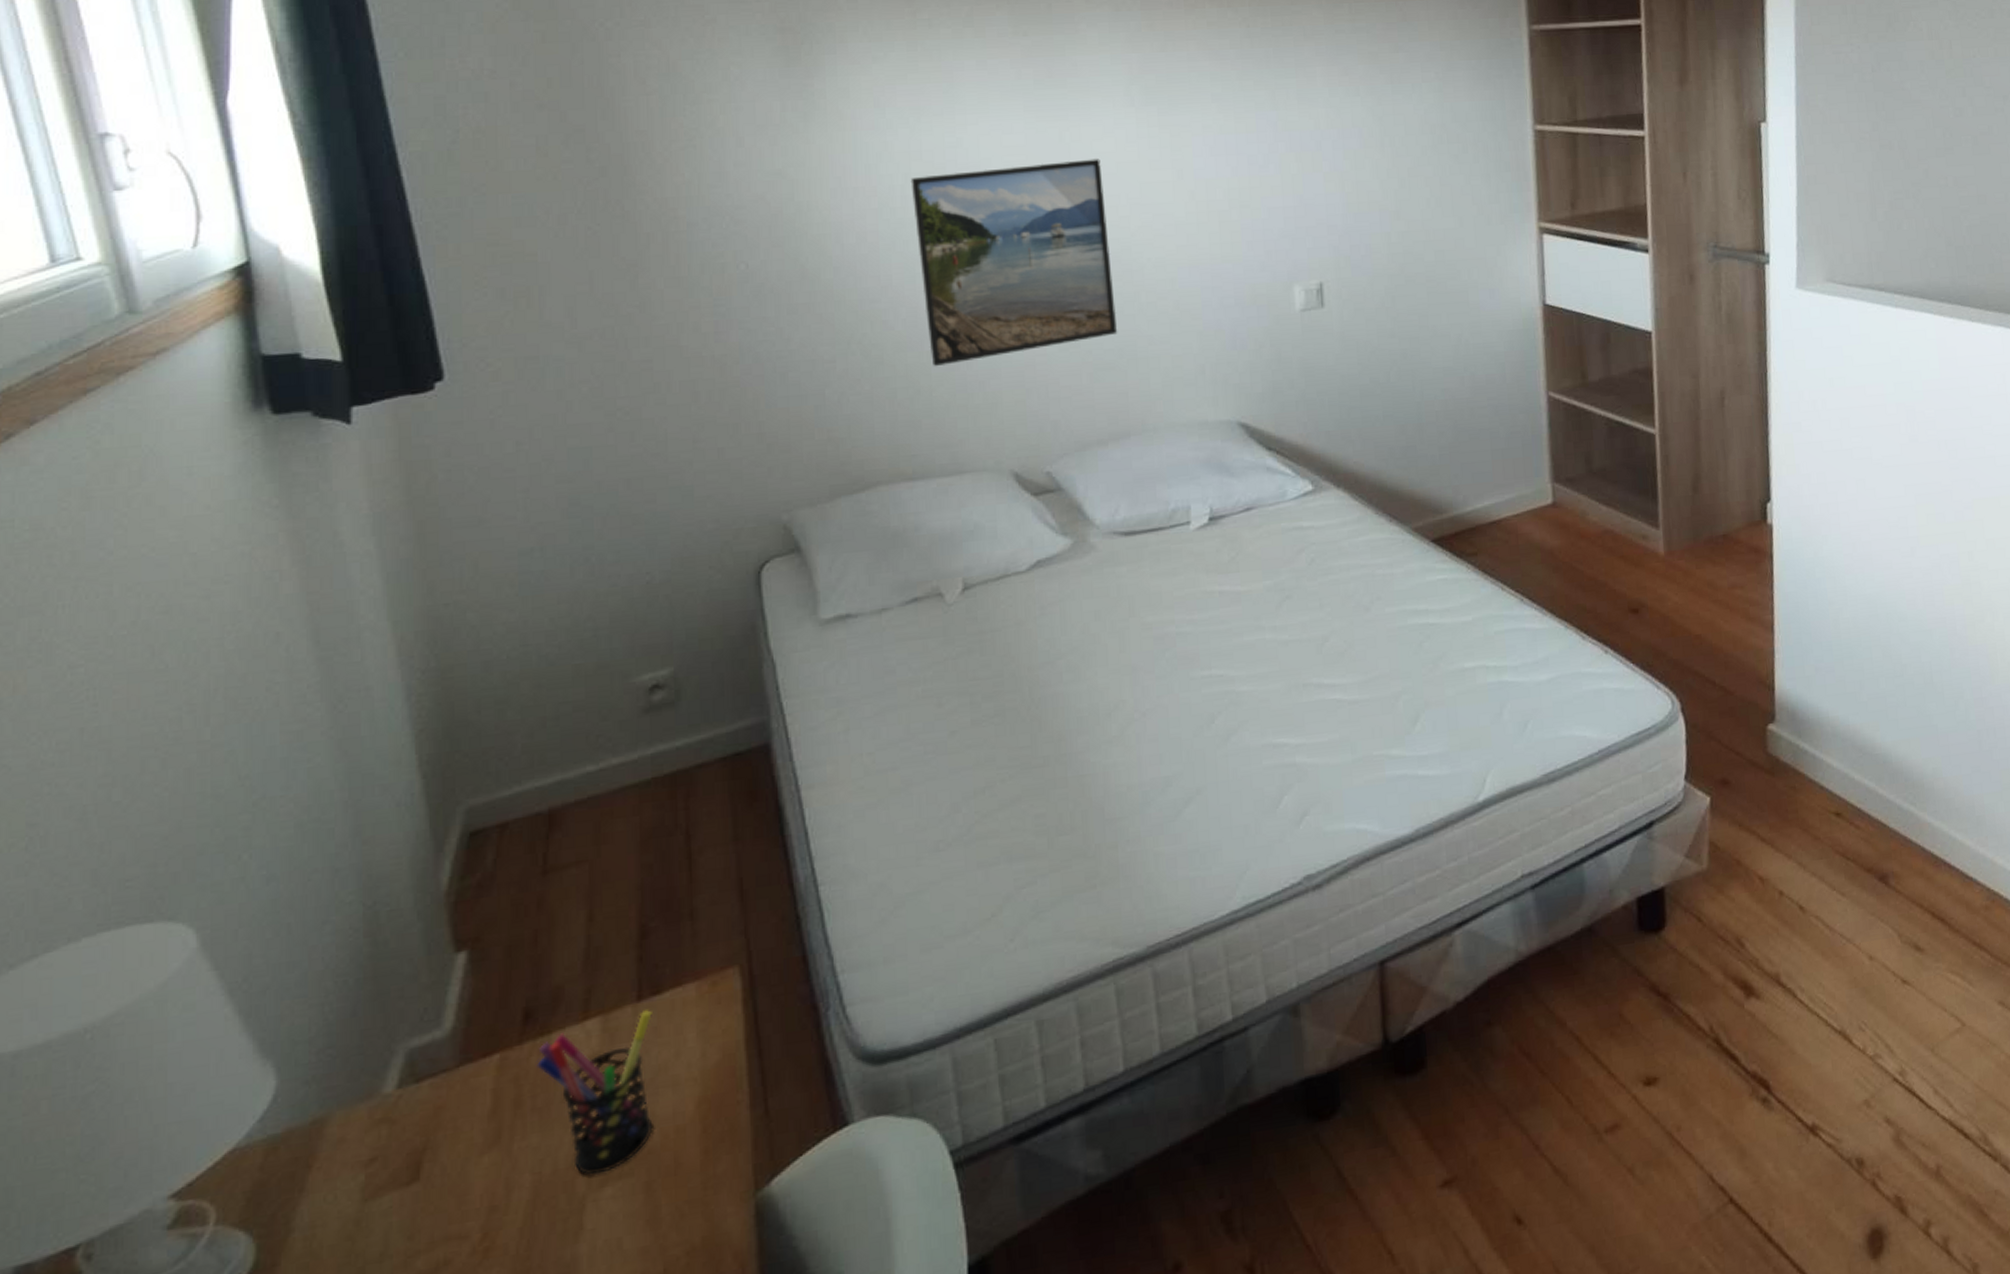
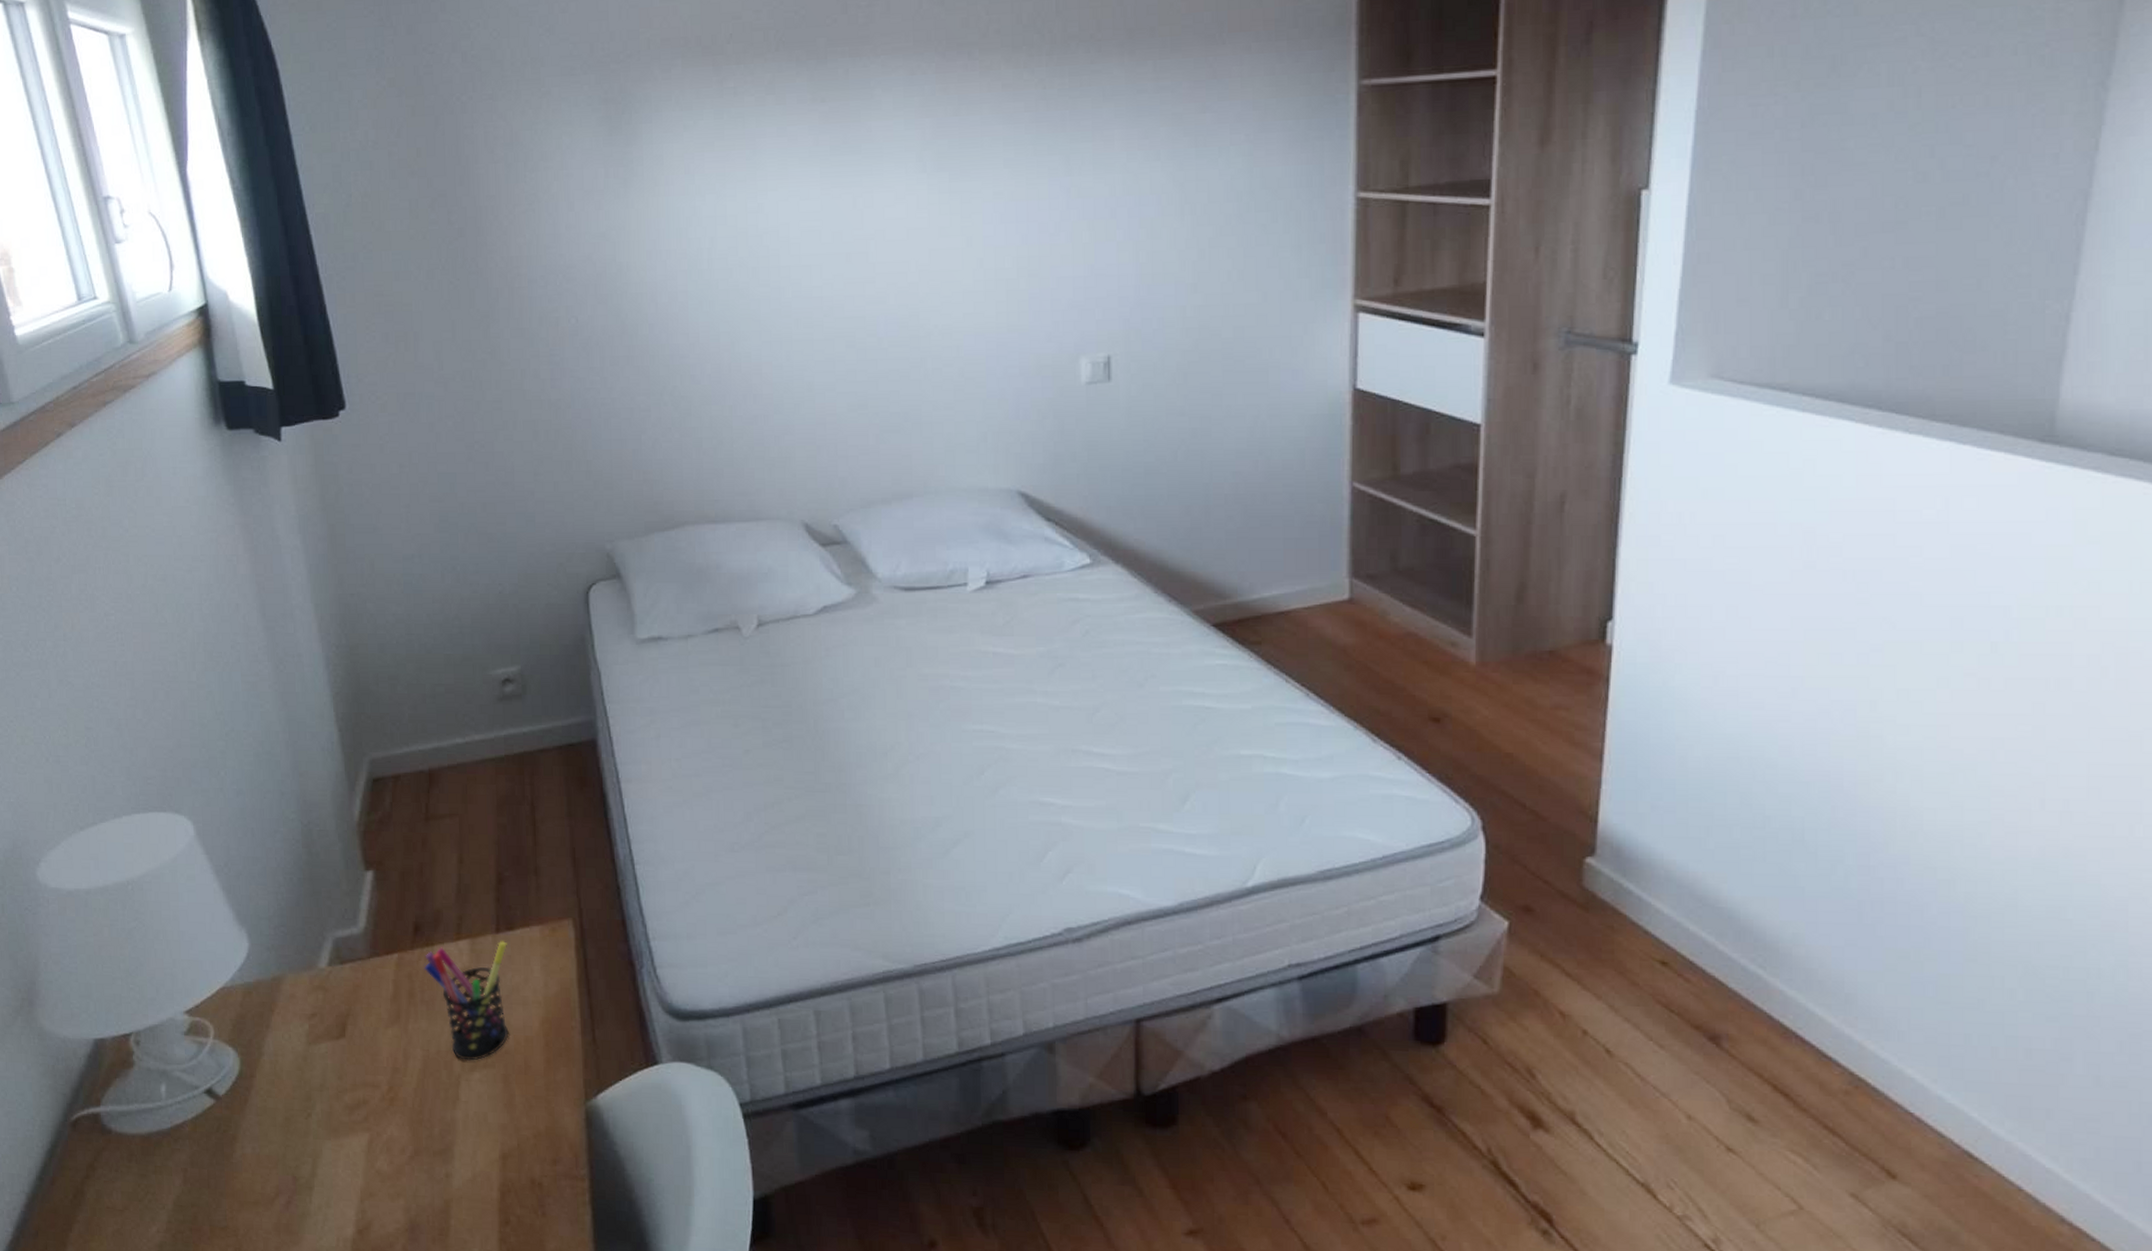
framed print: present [910,159,1118,367] -> none [716,225,904,421]

